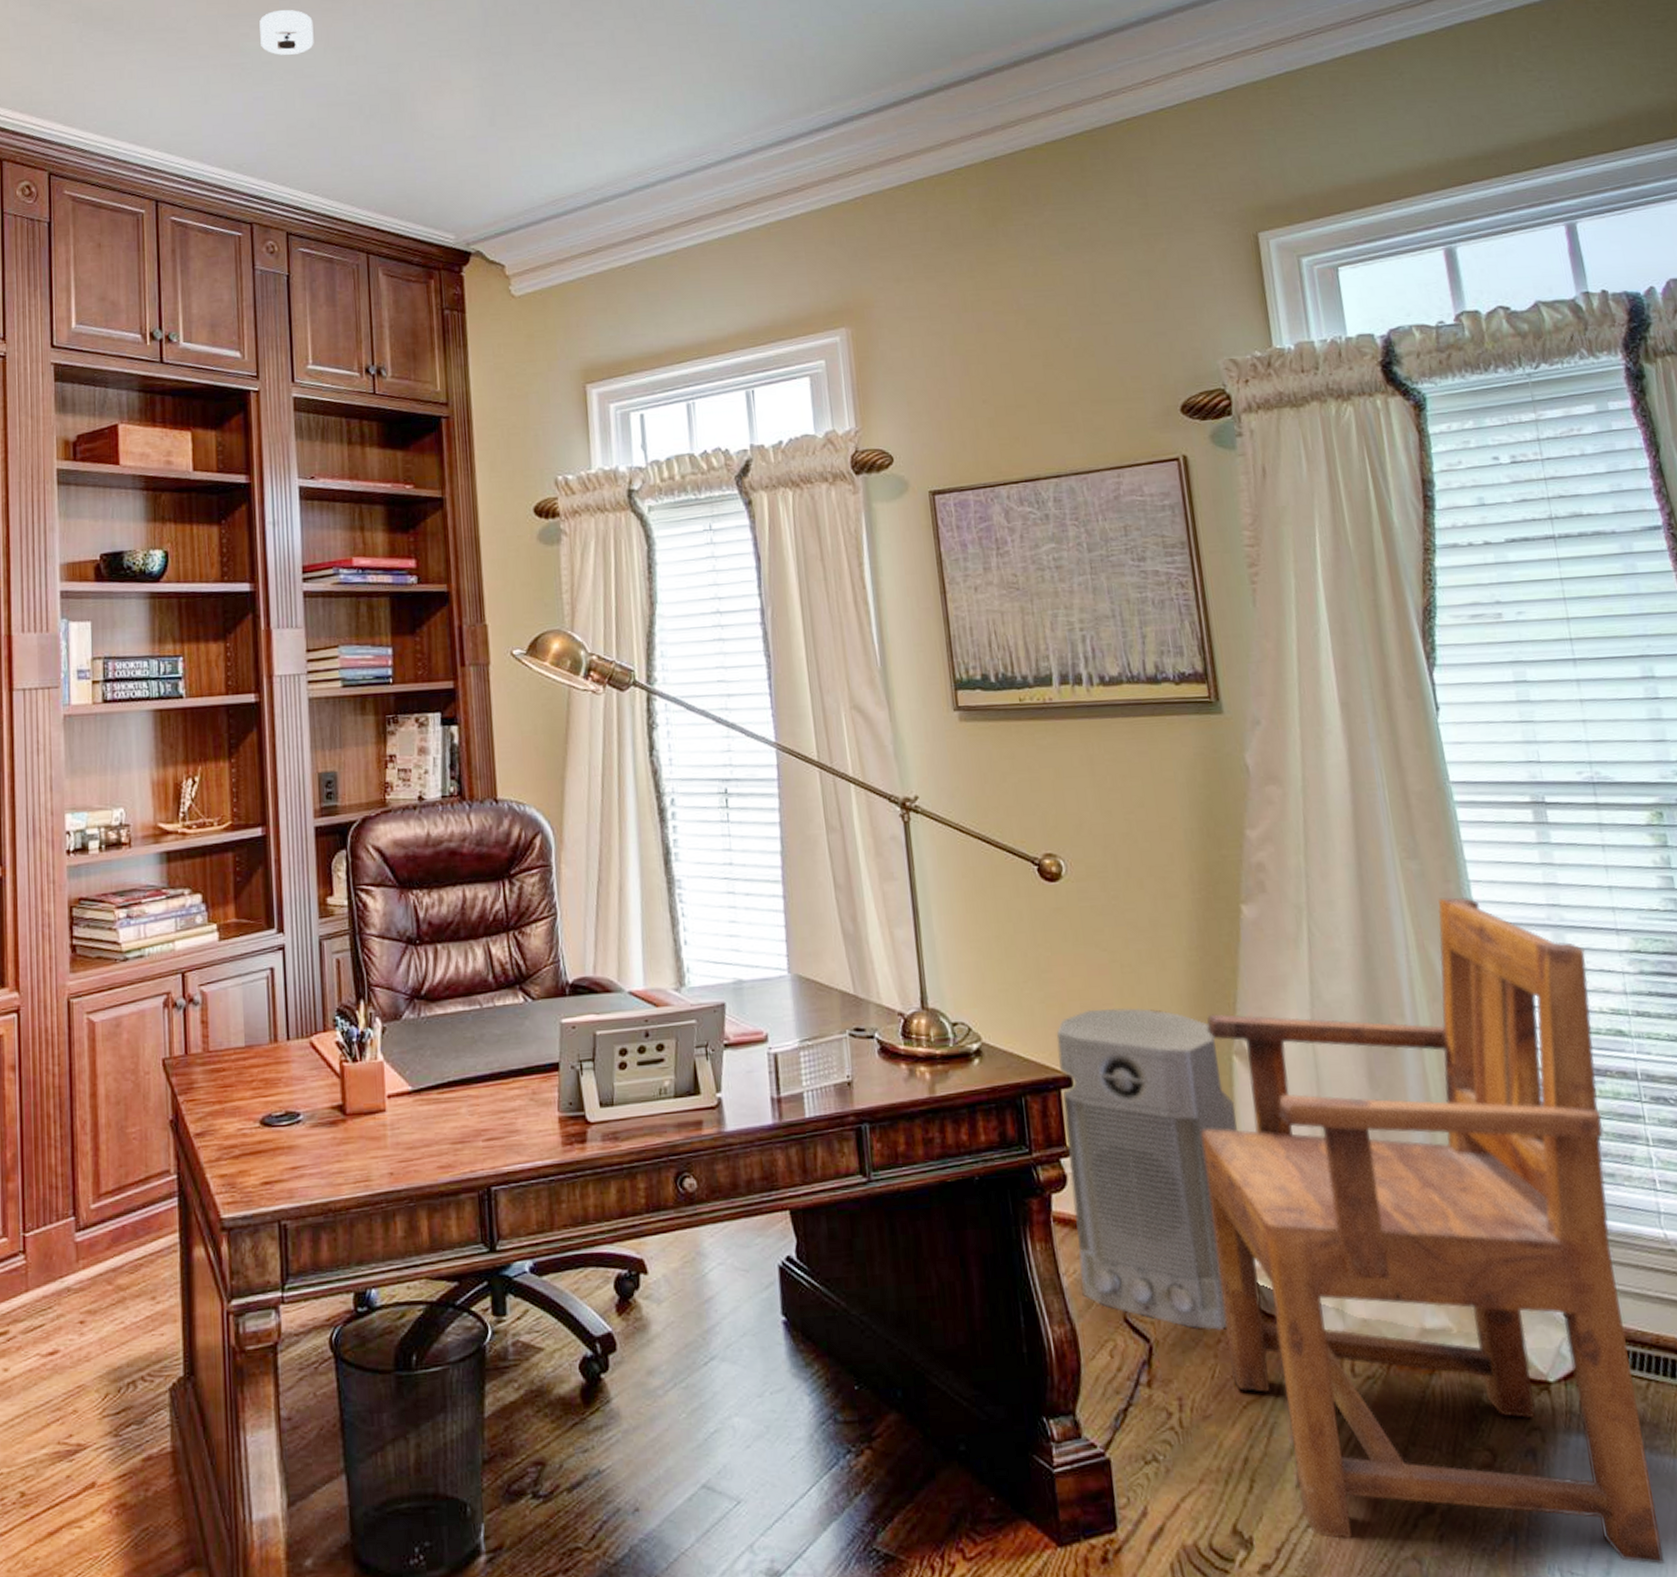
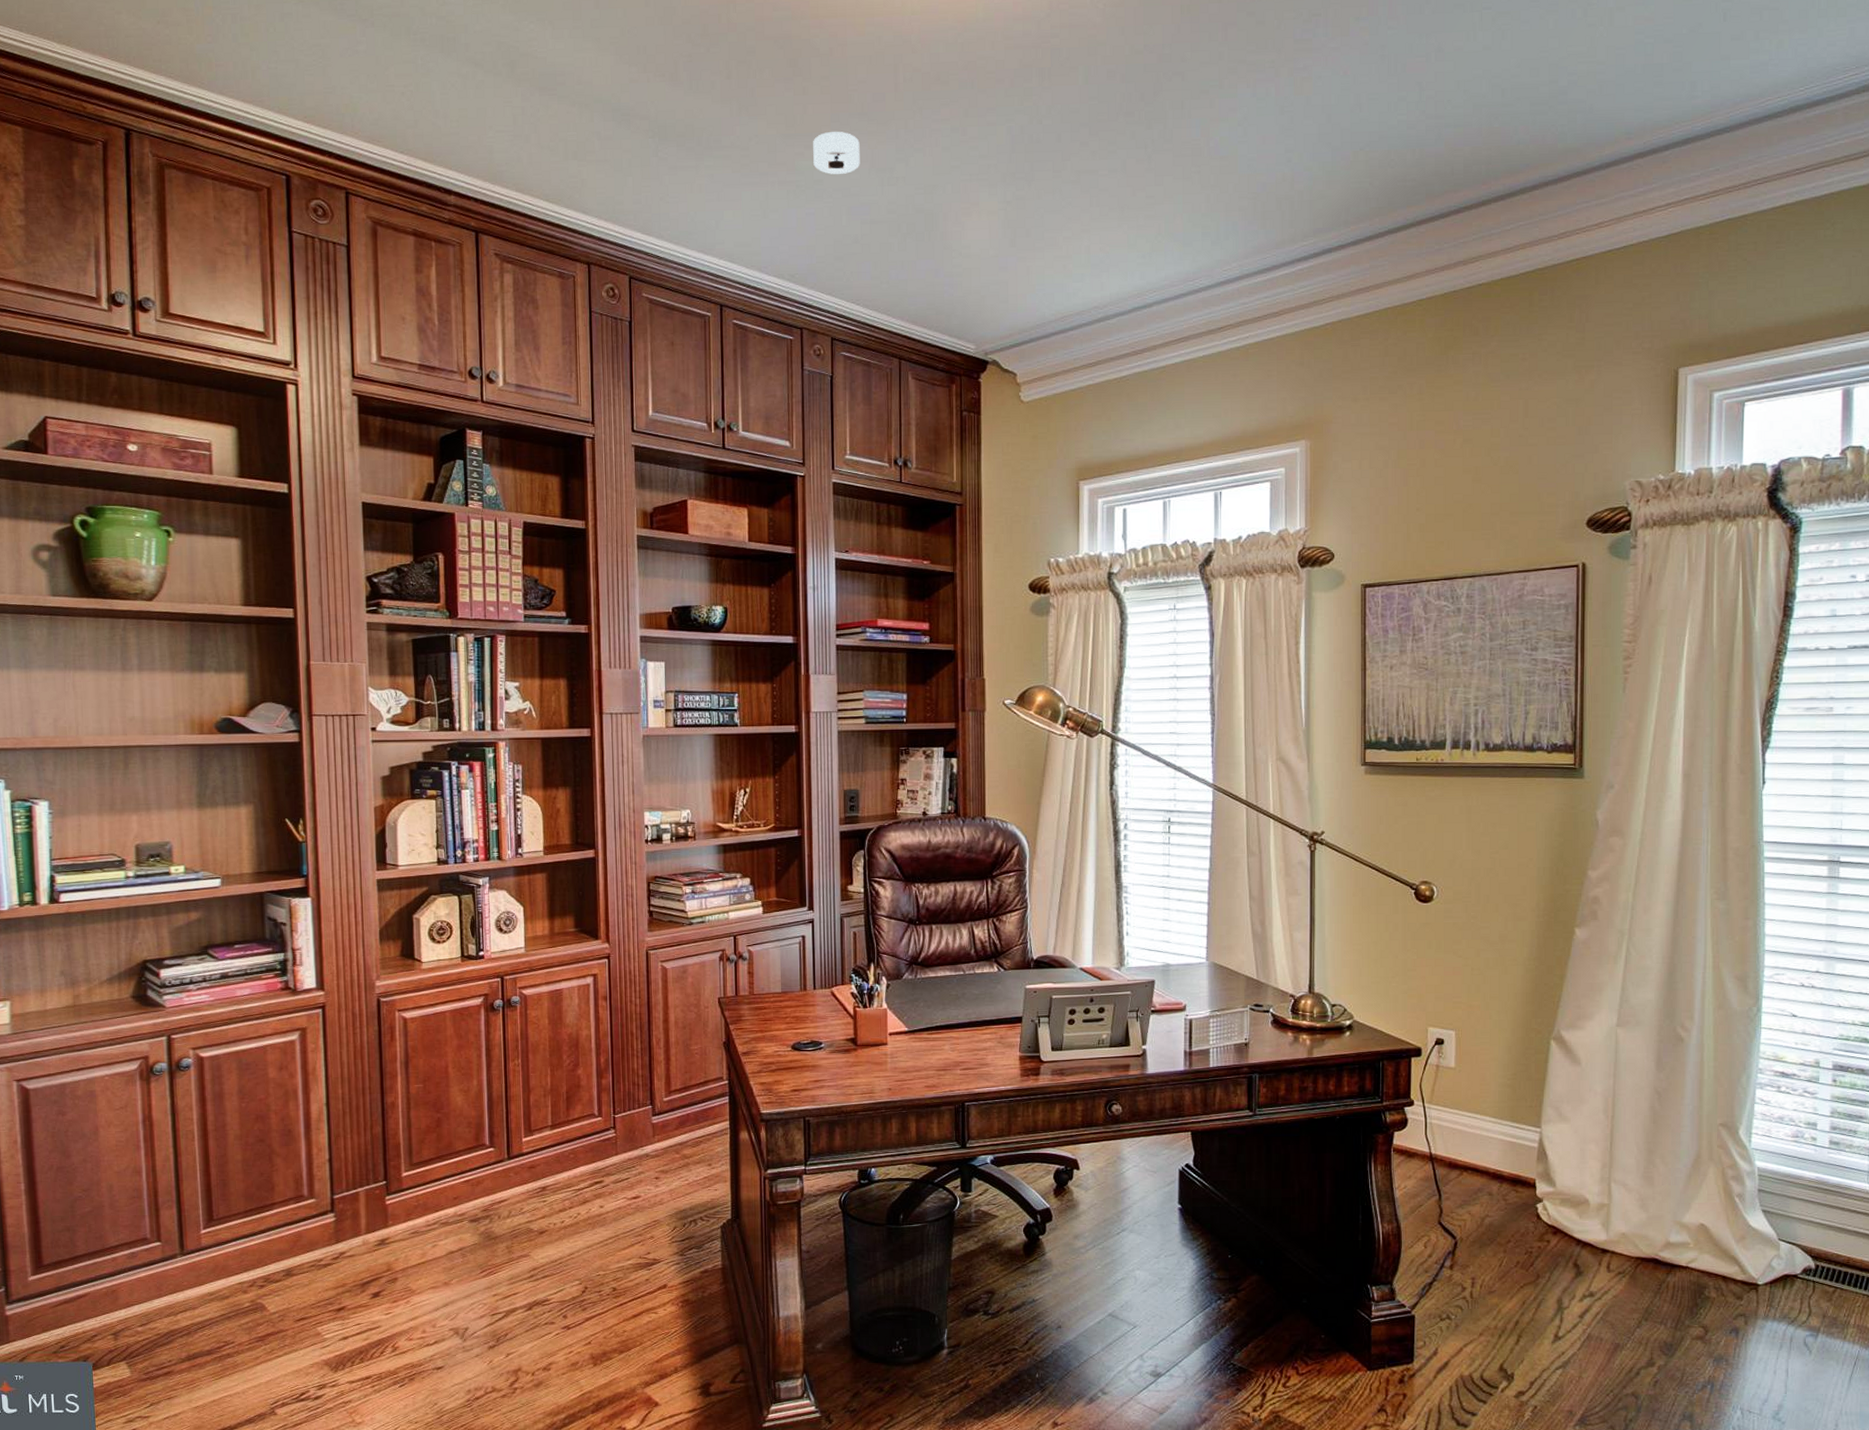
air purifier: present [1056,1007,1239,1331] -> none [1407,1000,1547,1235]
armchair: present [1201,897,1665,1564] -> none [1516,931,1849,1410]

